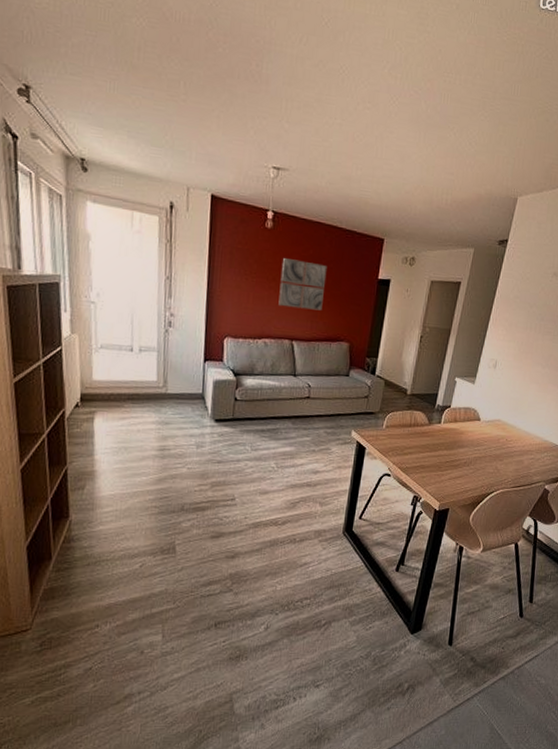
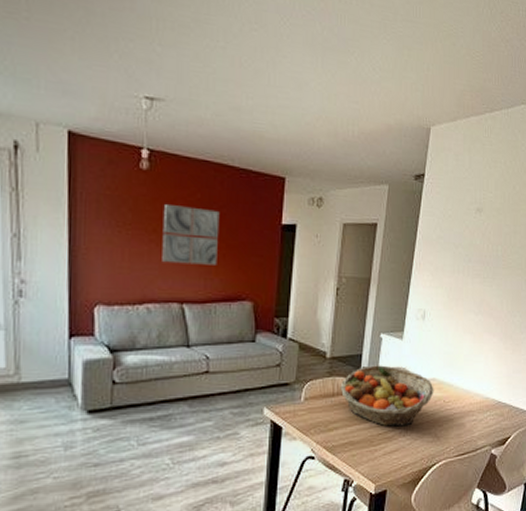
fruit basket: none [416,403,499,458] -> present [340,365,434,427]

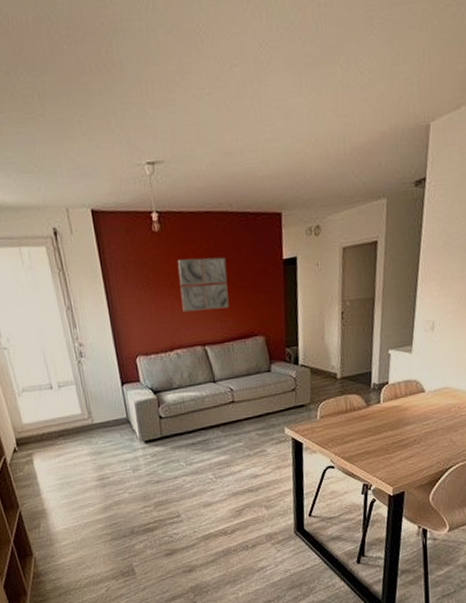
fruit basket: present [340,365,434,427] -> none [352,379,448,436]

